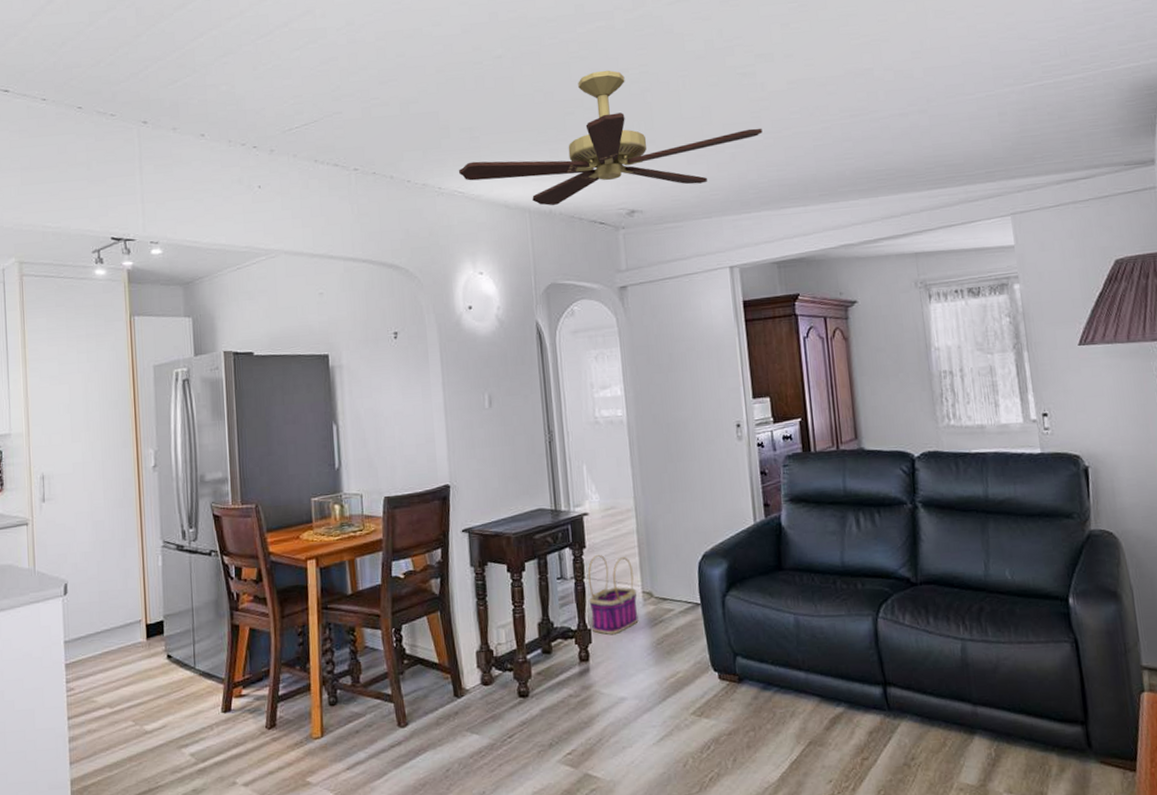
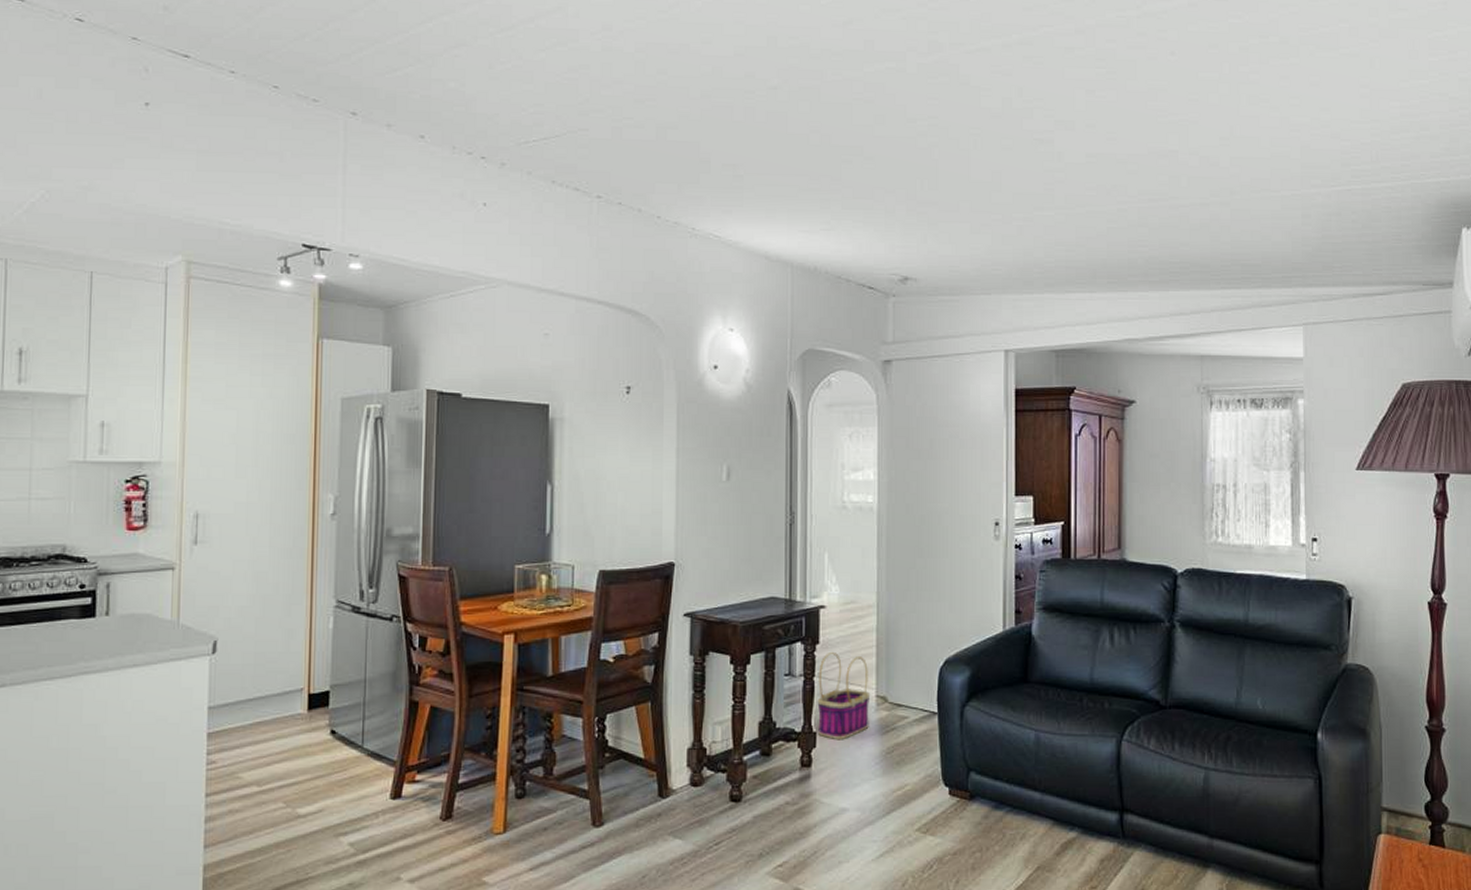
ceiling fan: present [459,70,763,206] -> none [717,117,1054,263]

